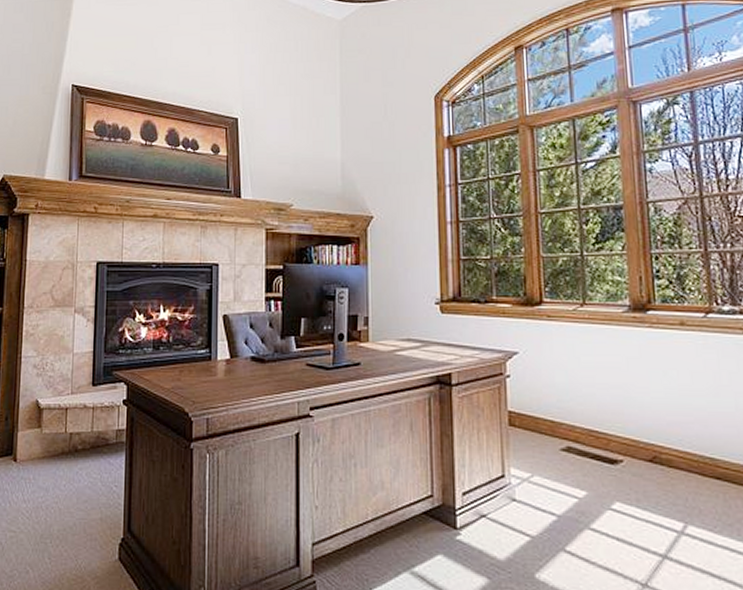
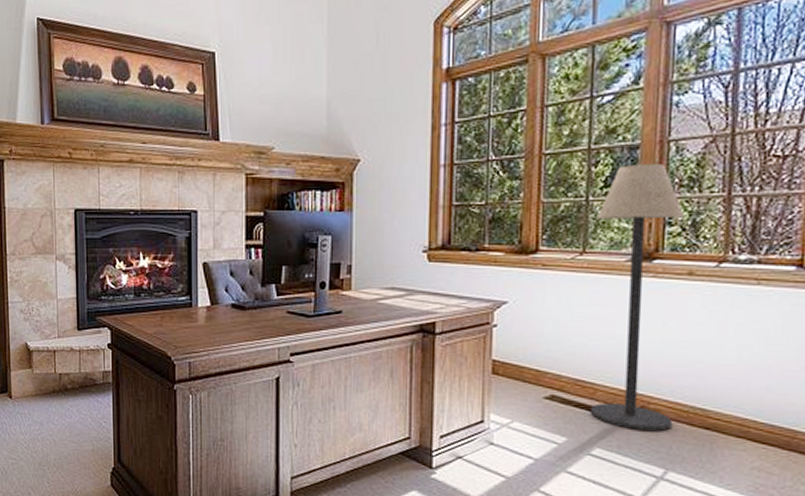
floor lamp: none [592,221,686,482] -> present [591,163,683,431]

